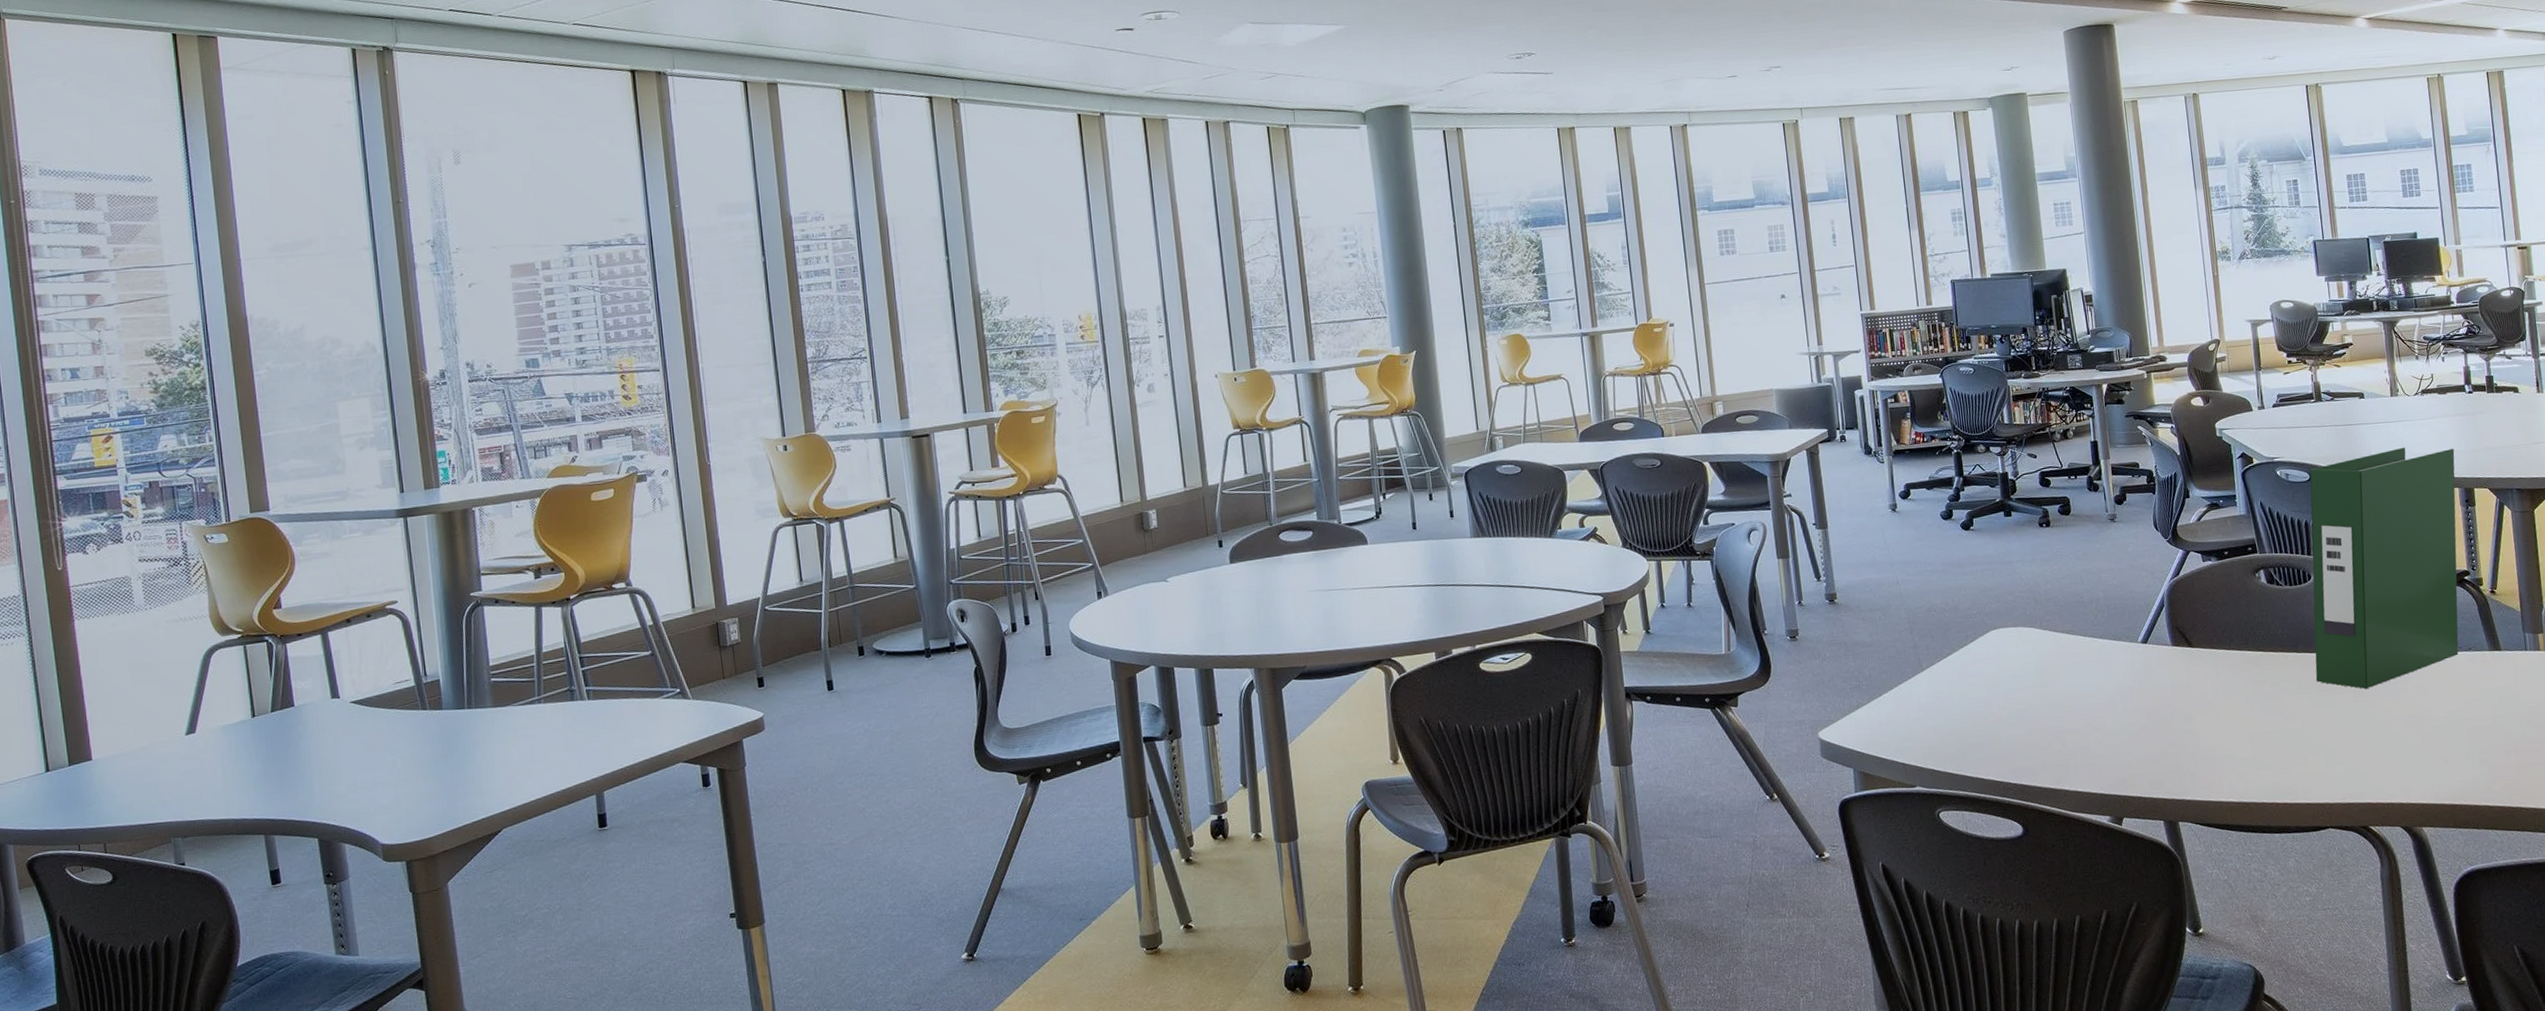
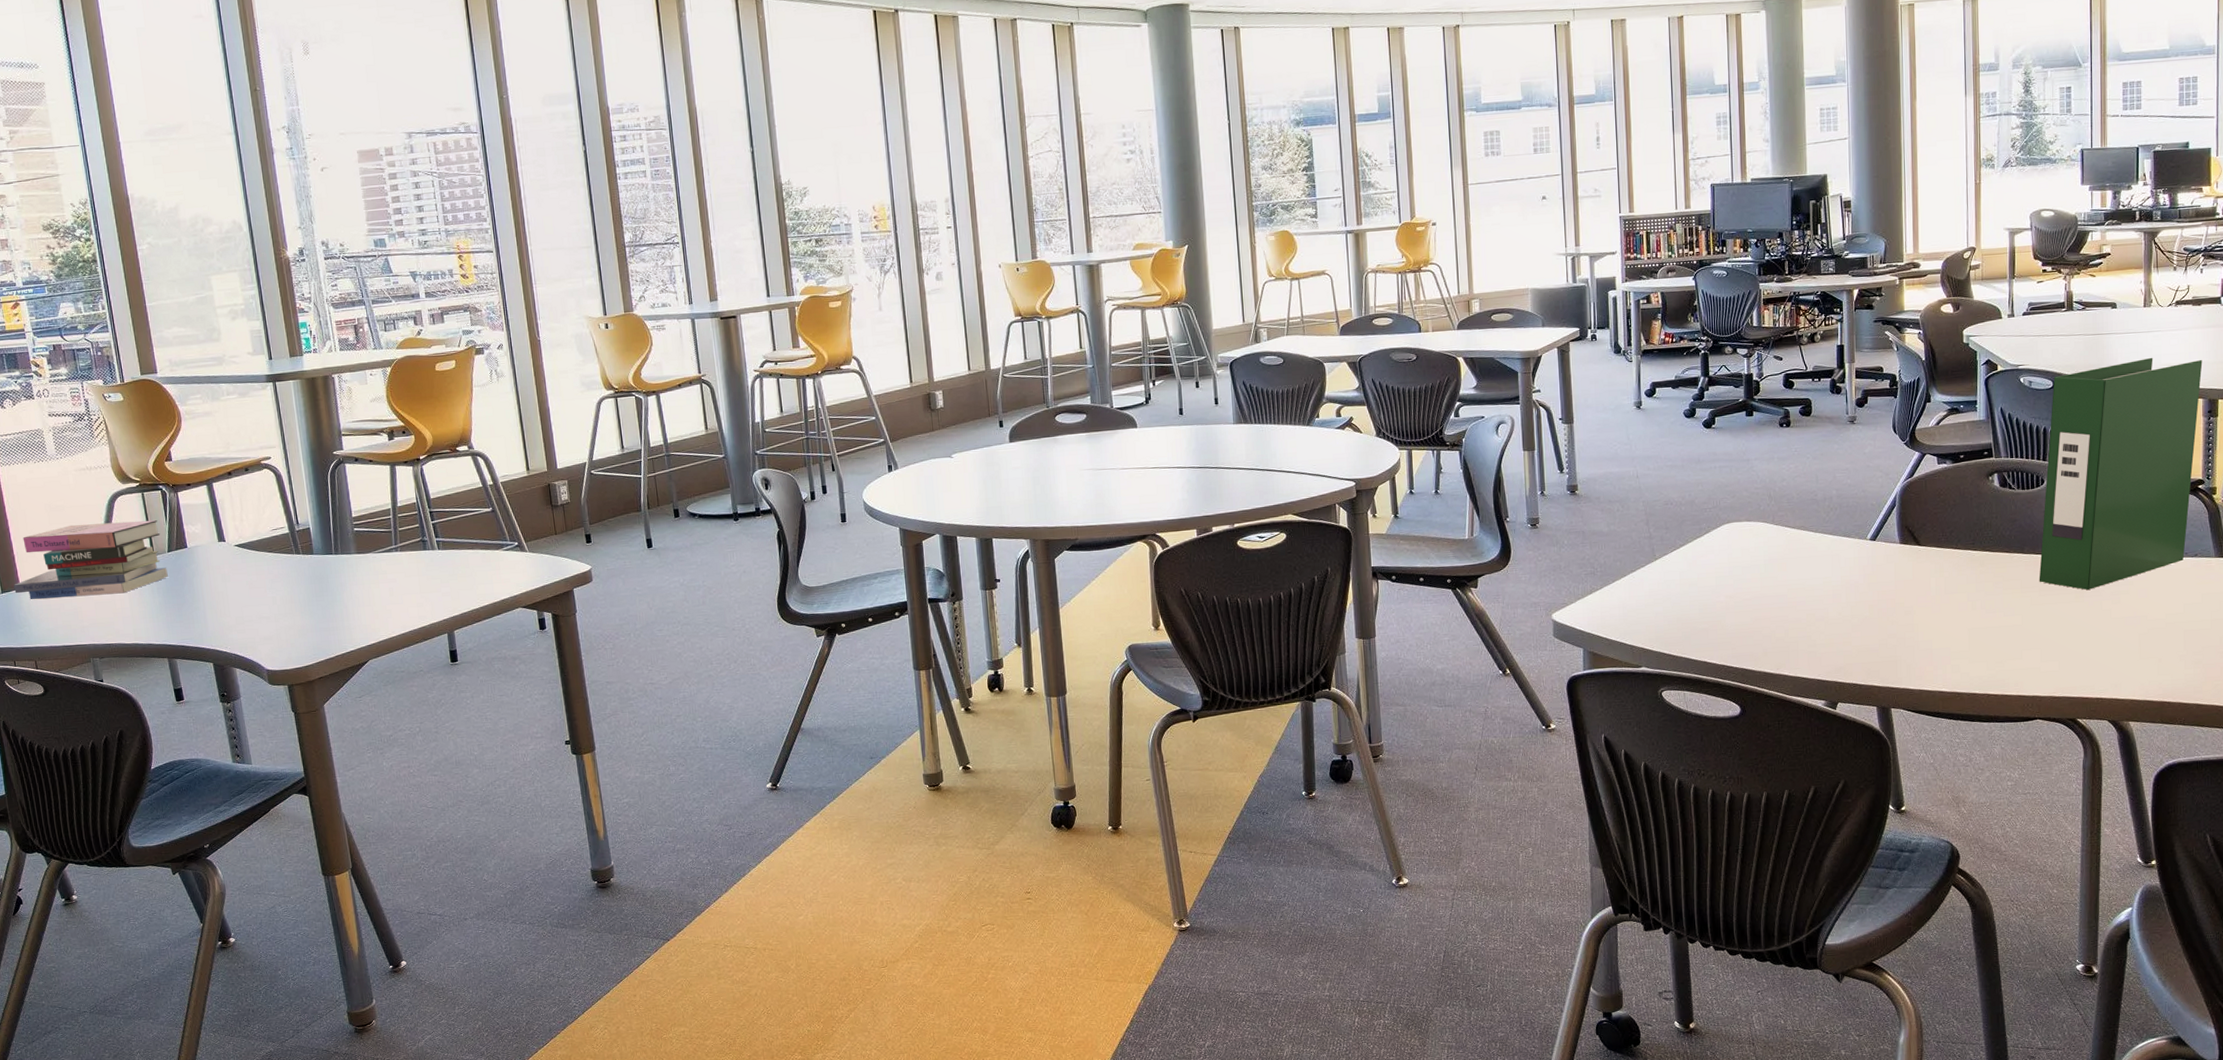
books: none [84,676,270,772] -> present [14,520,168,599]

